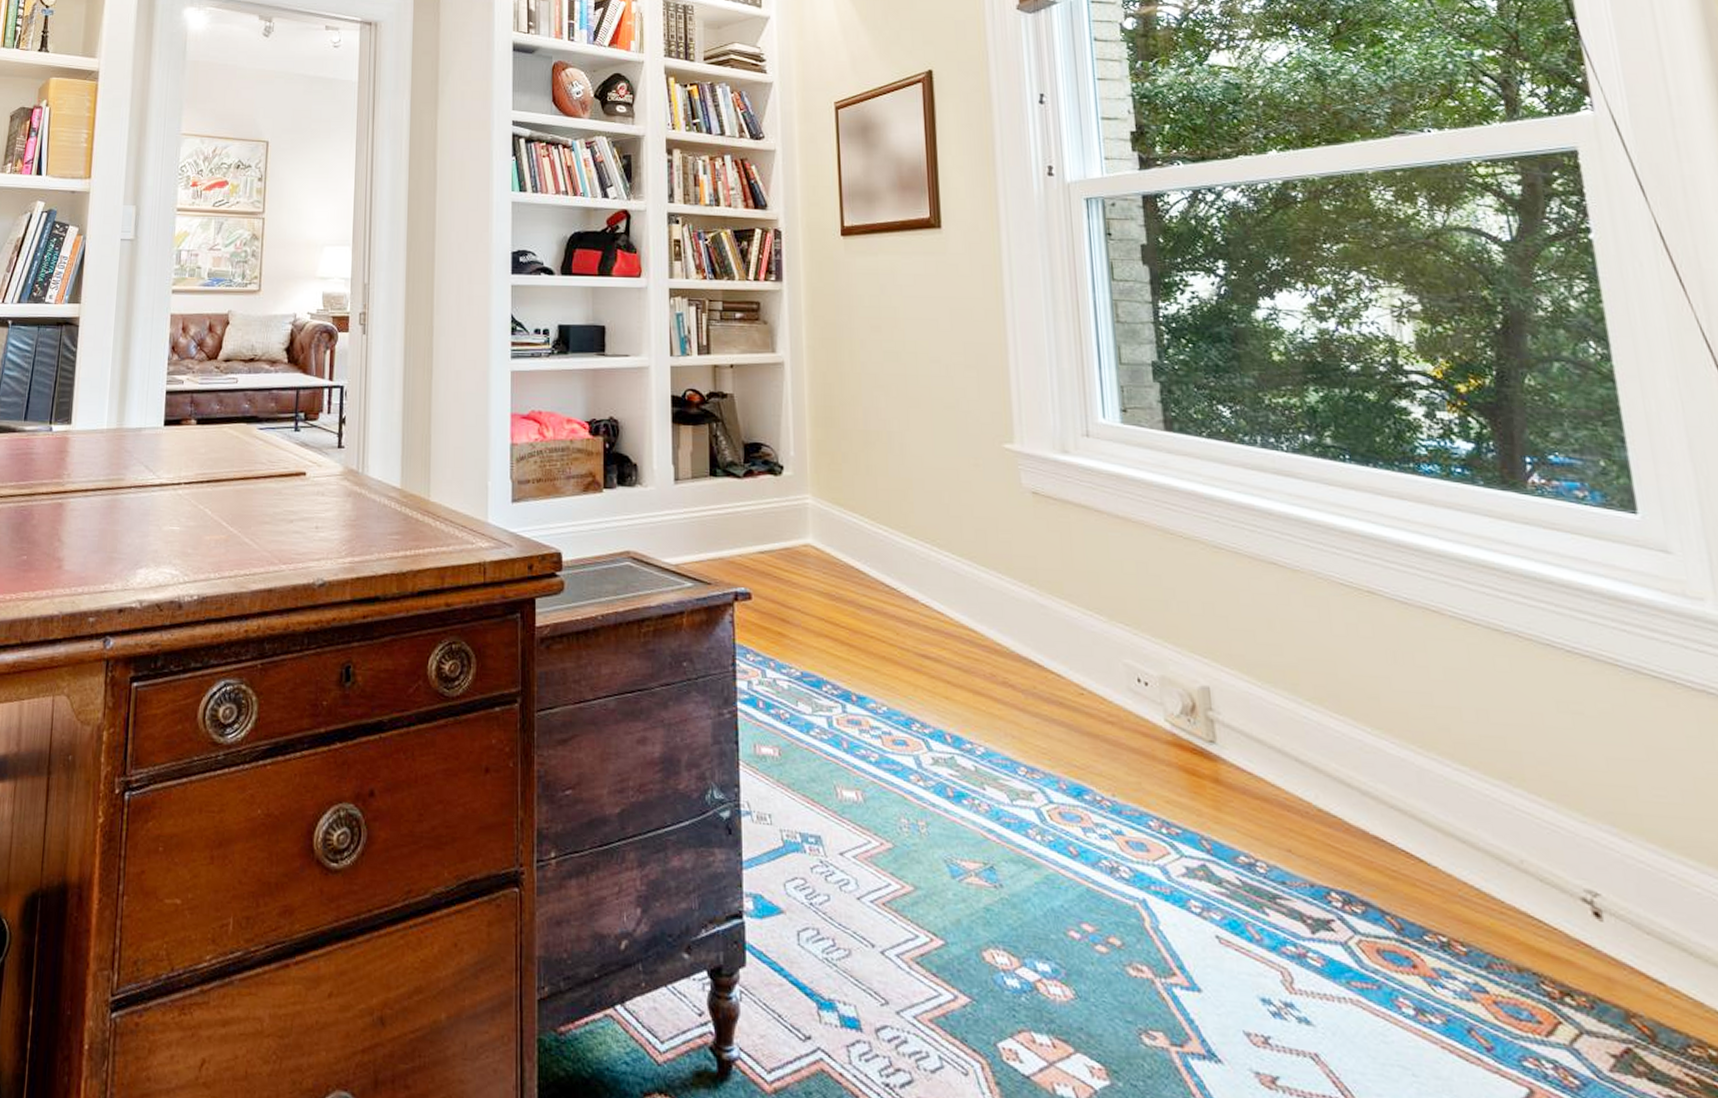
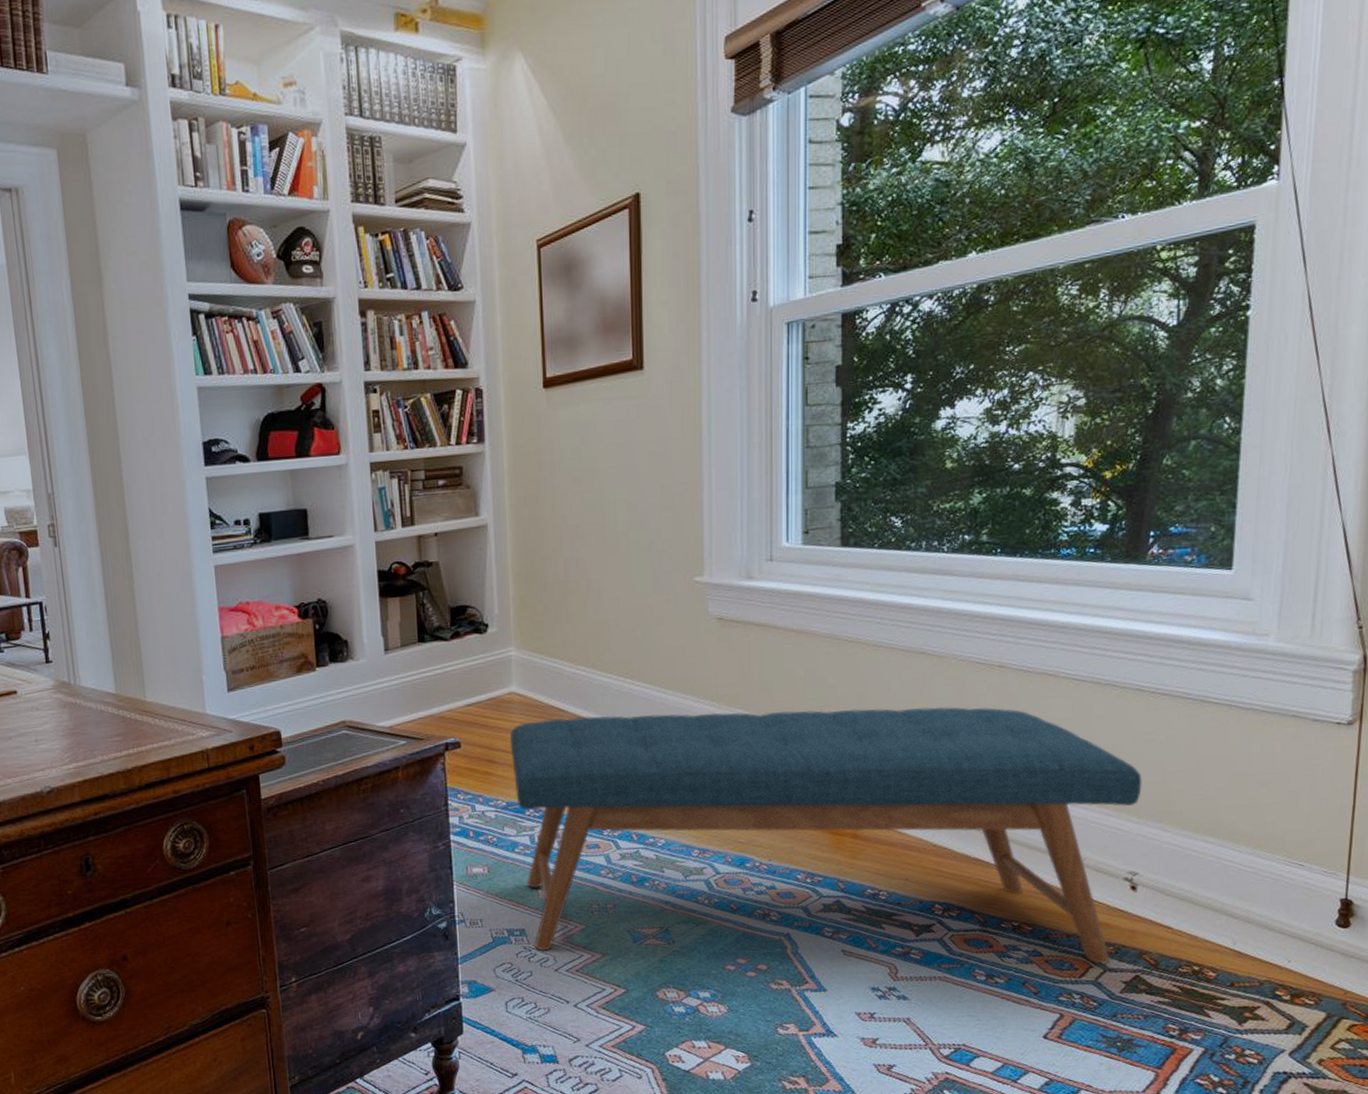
bench: none [804,580,1585,1024] -> present [509,706,1142,965]

